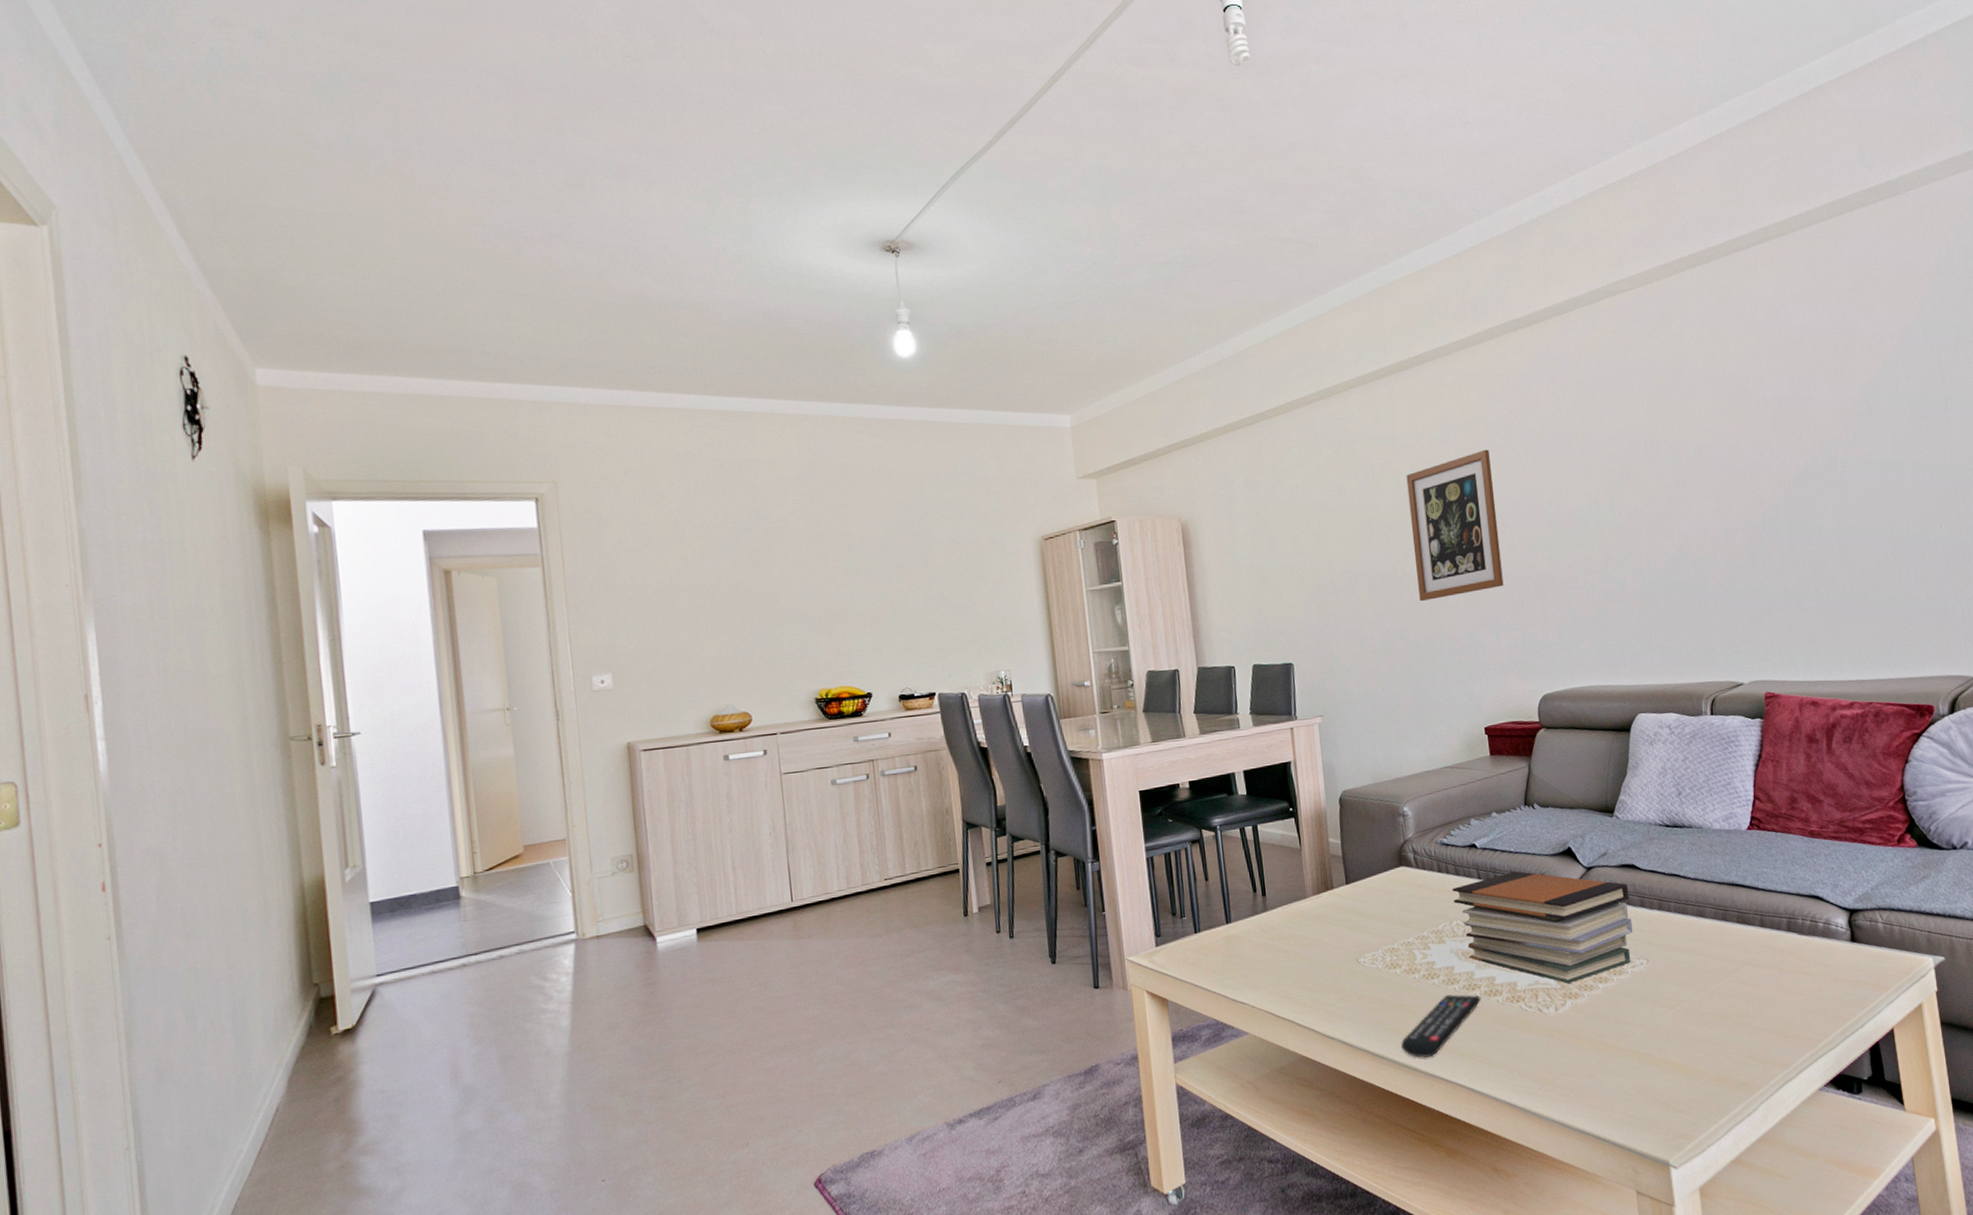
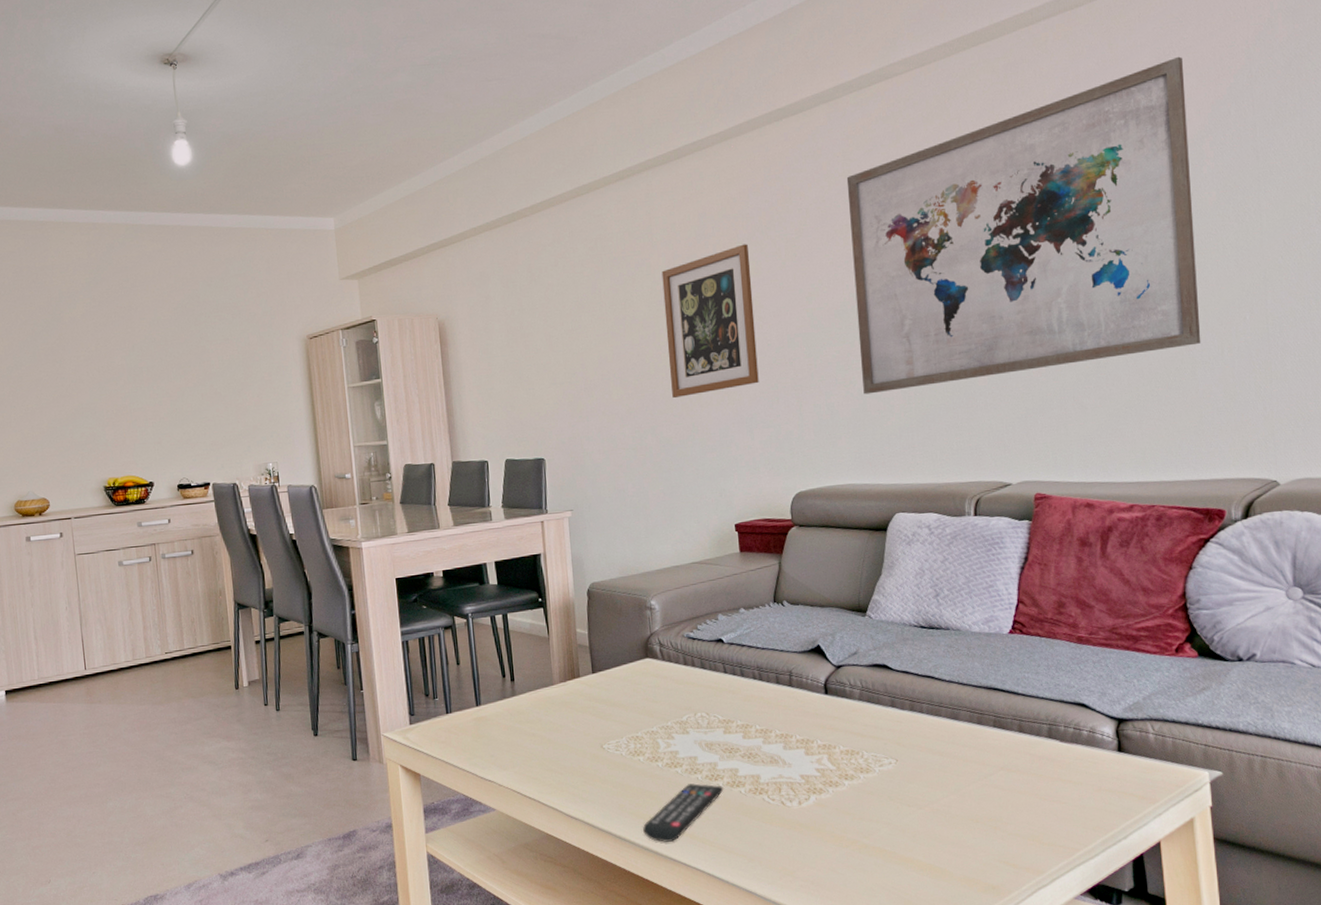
book stack: present [1452,871,1633,984] -> none [697,667,882,779]
wall art: none [1580,285,1905,598] -> present [846,56,1201,395]

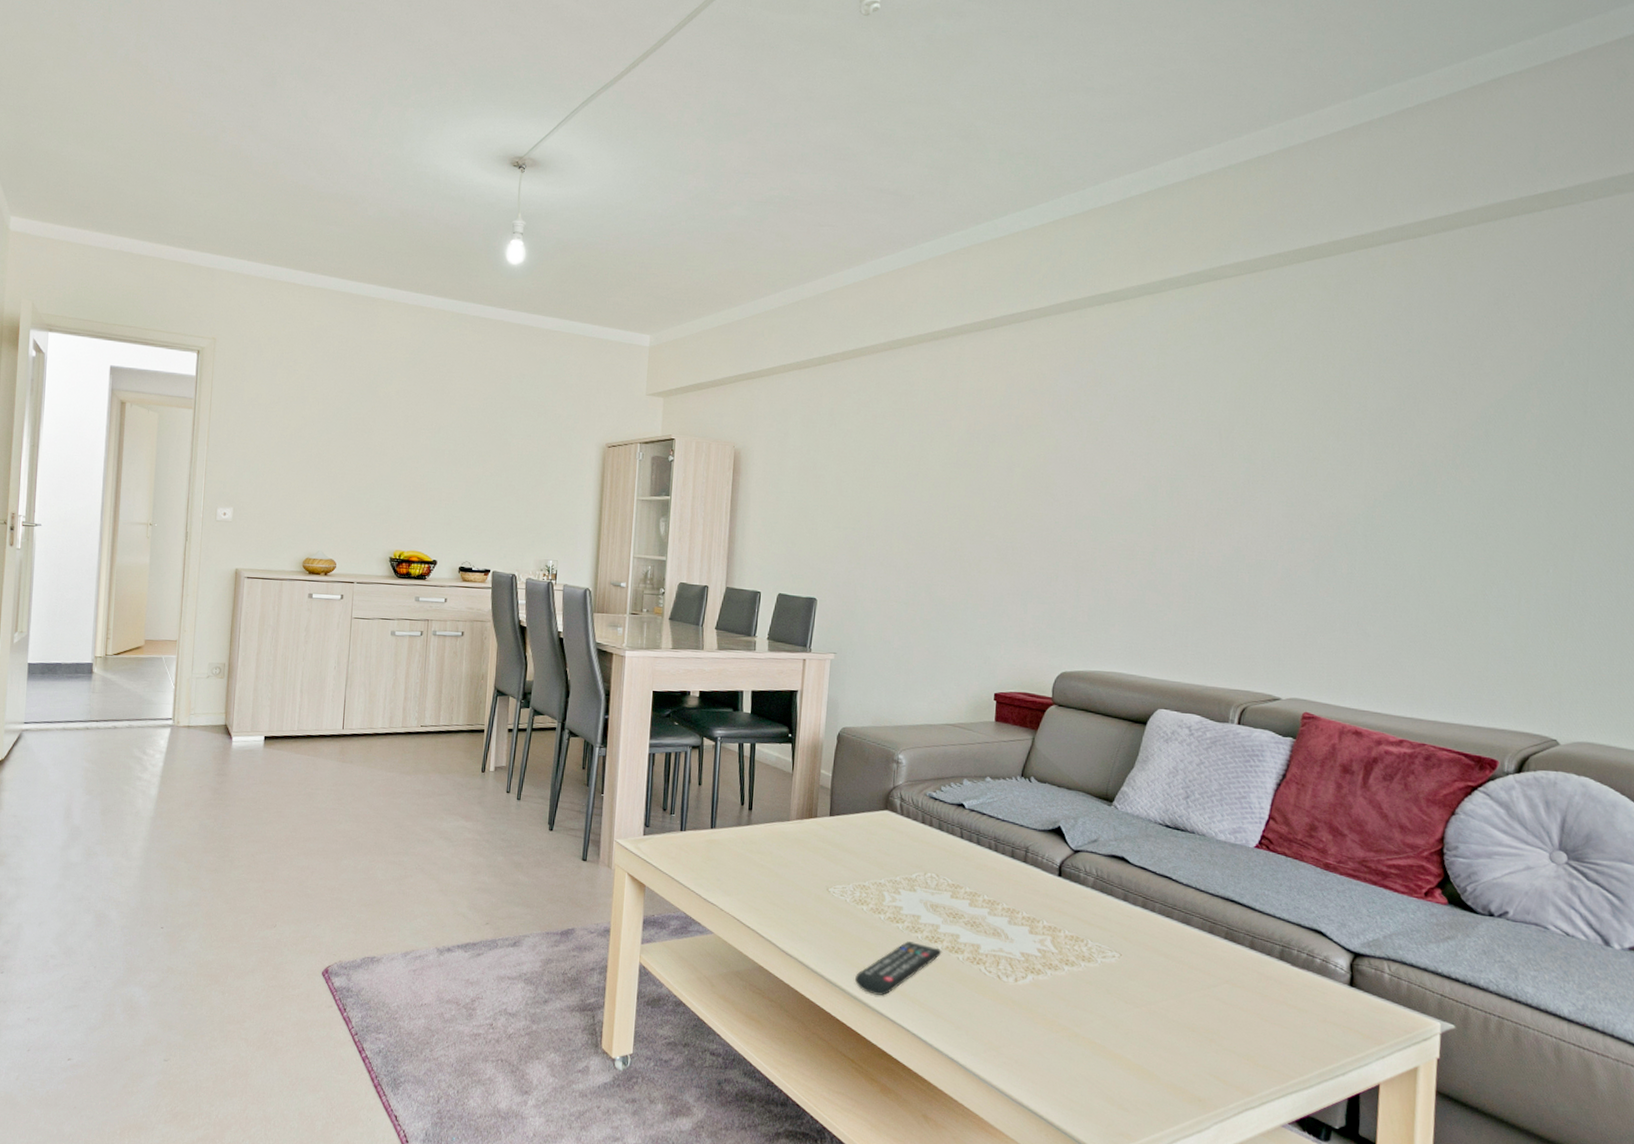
wall art: present [661,244,759,399] -> none [952,420,1051,561]
wall art: present [846,56,1201,395] -> none [1144,300,1522,590]

